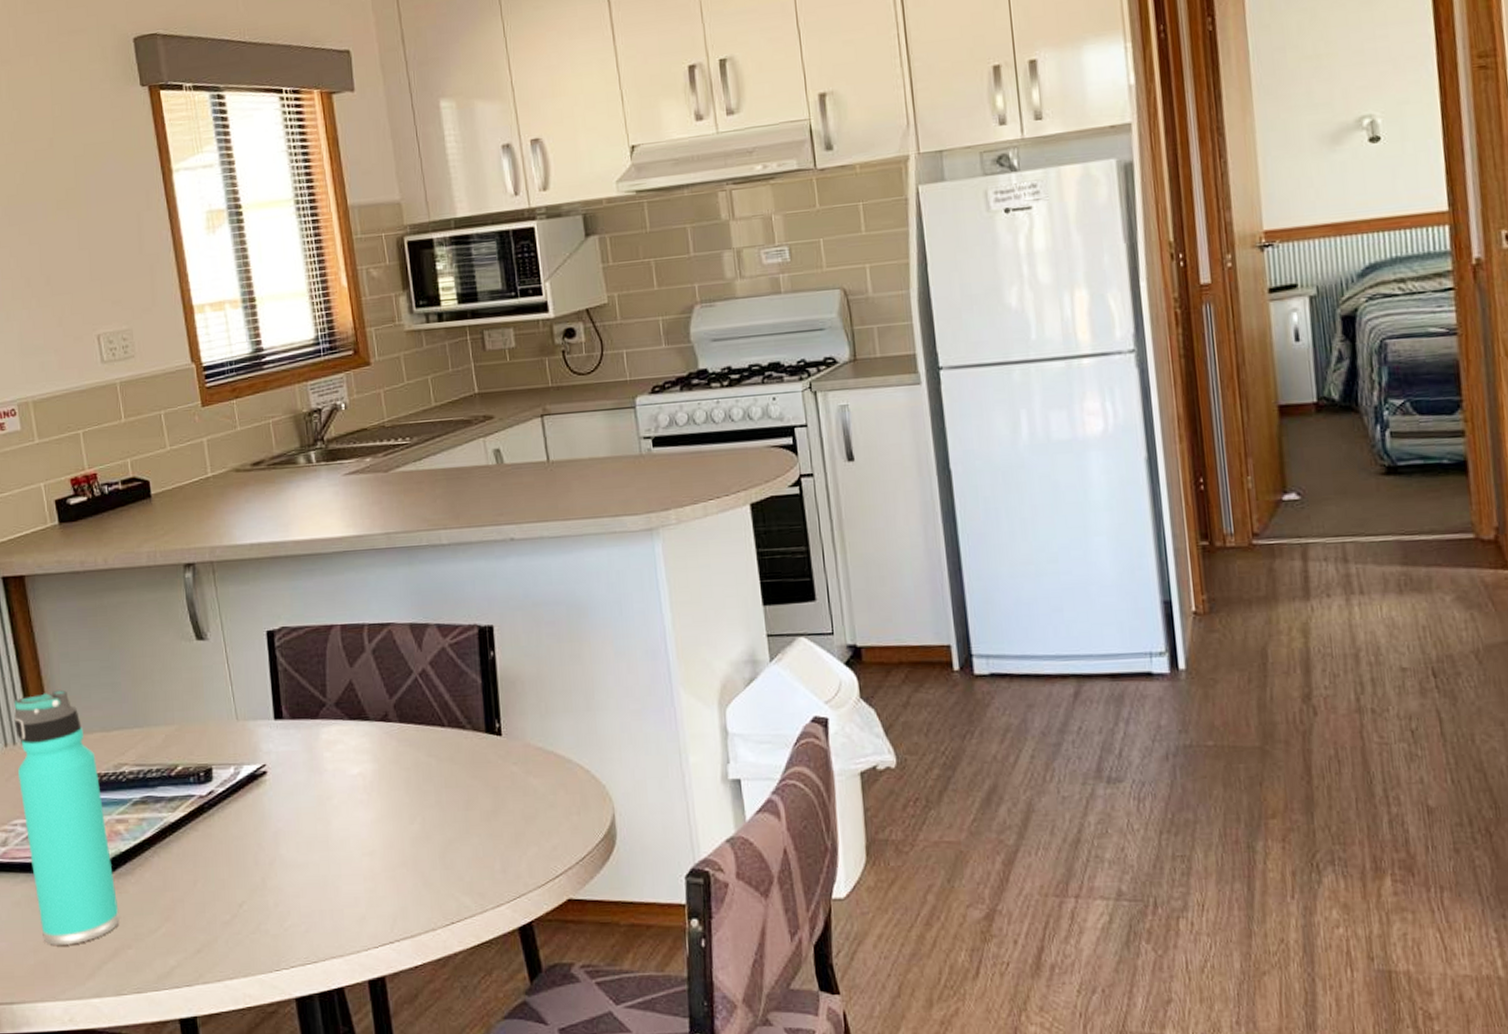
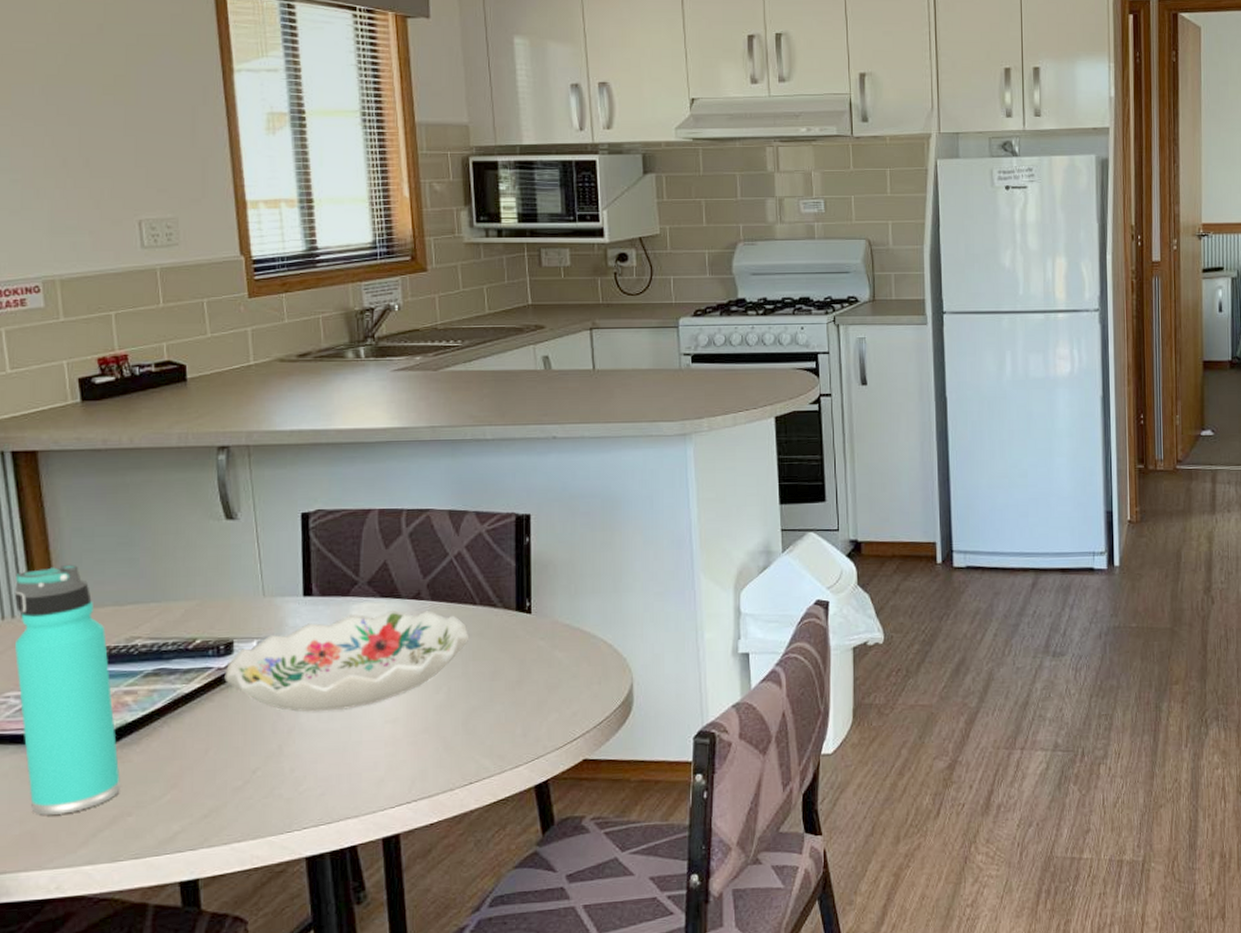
decorative bowl: none [206,733,439,843] -> present [224,610,468,712]

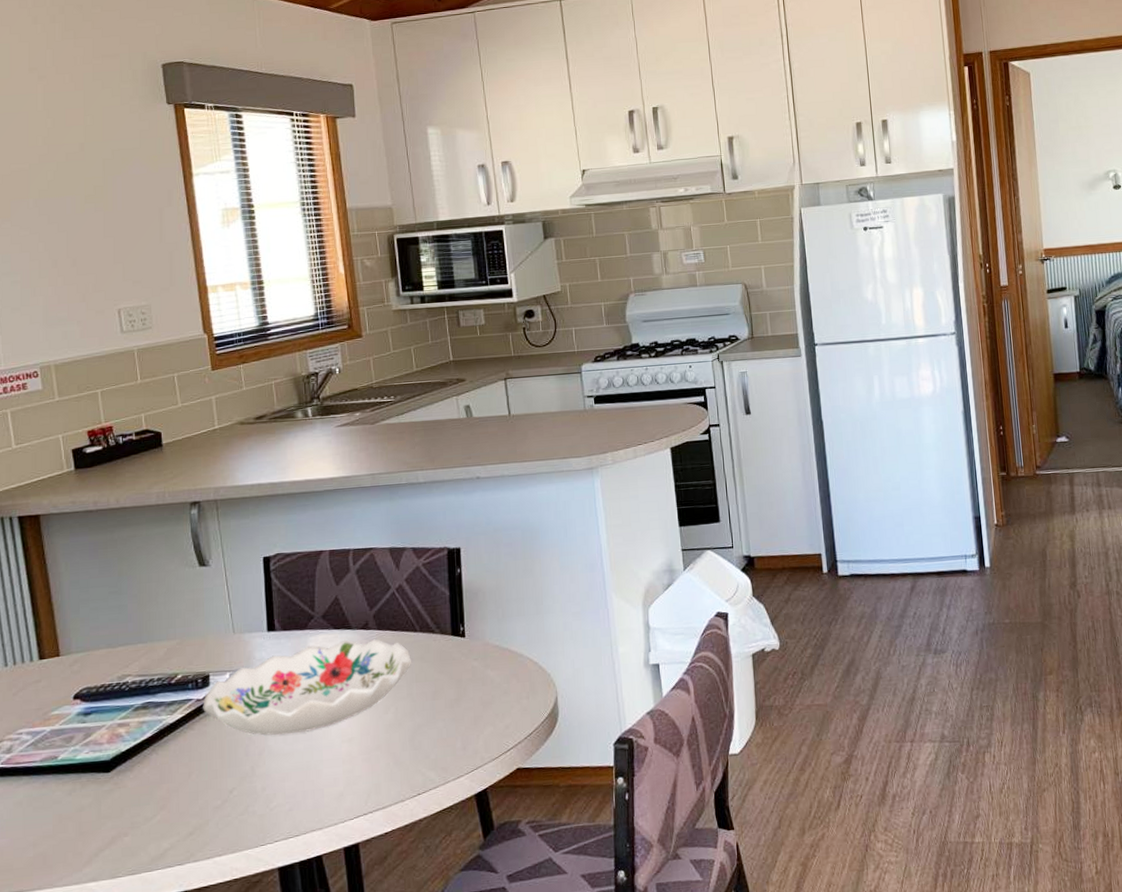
thermos bottle: present [14,564,120,815] -> none [23,613,117,838]

